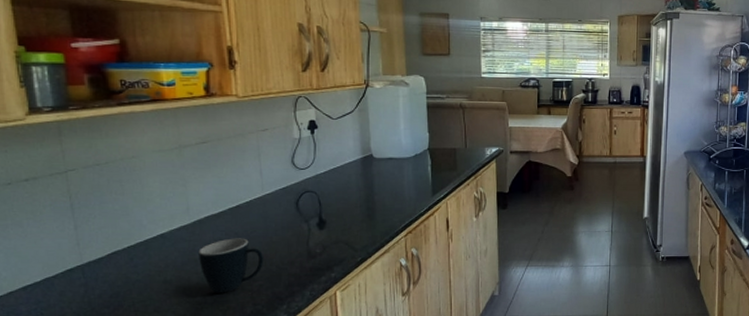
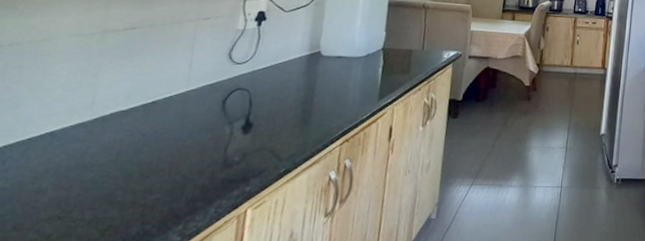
mug: present [198,238,264,293] -> none [88,140,170,208]

